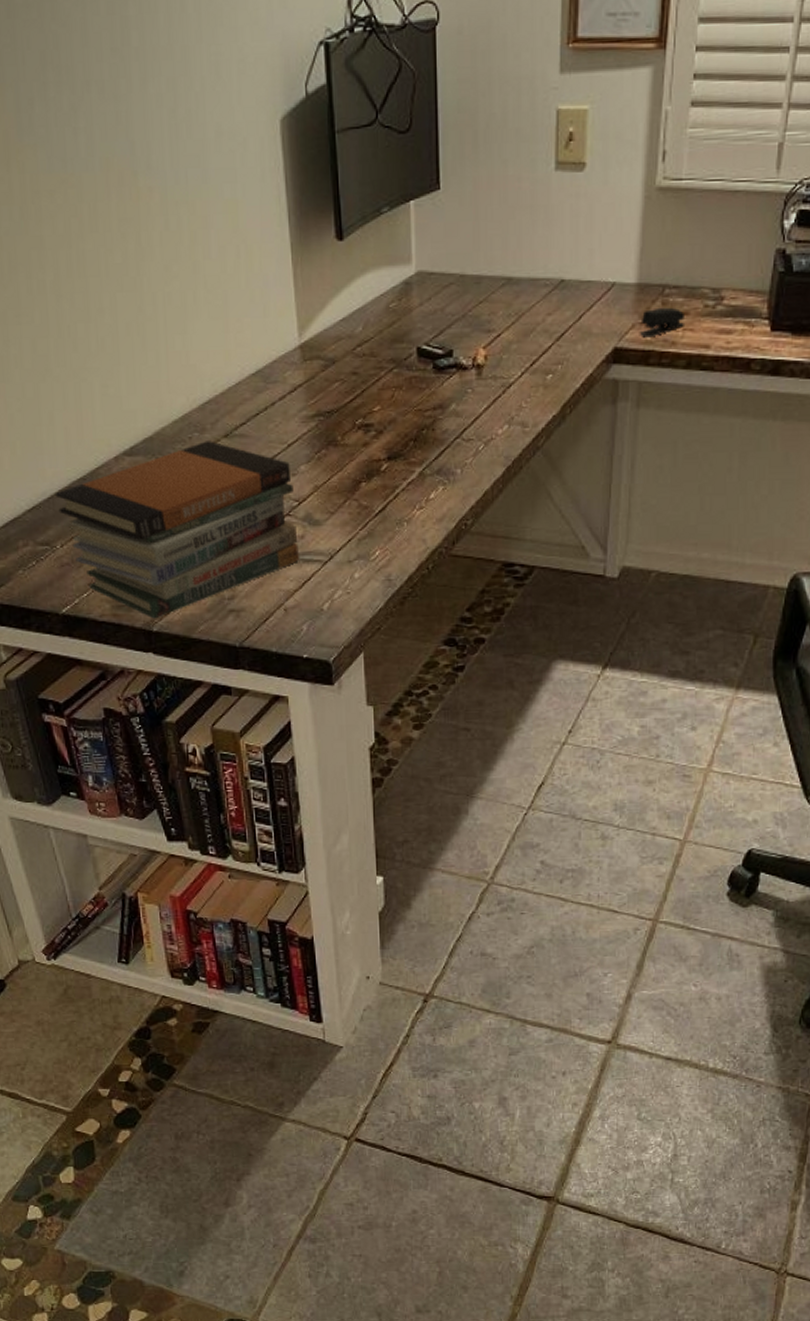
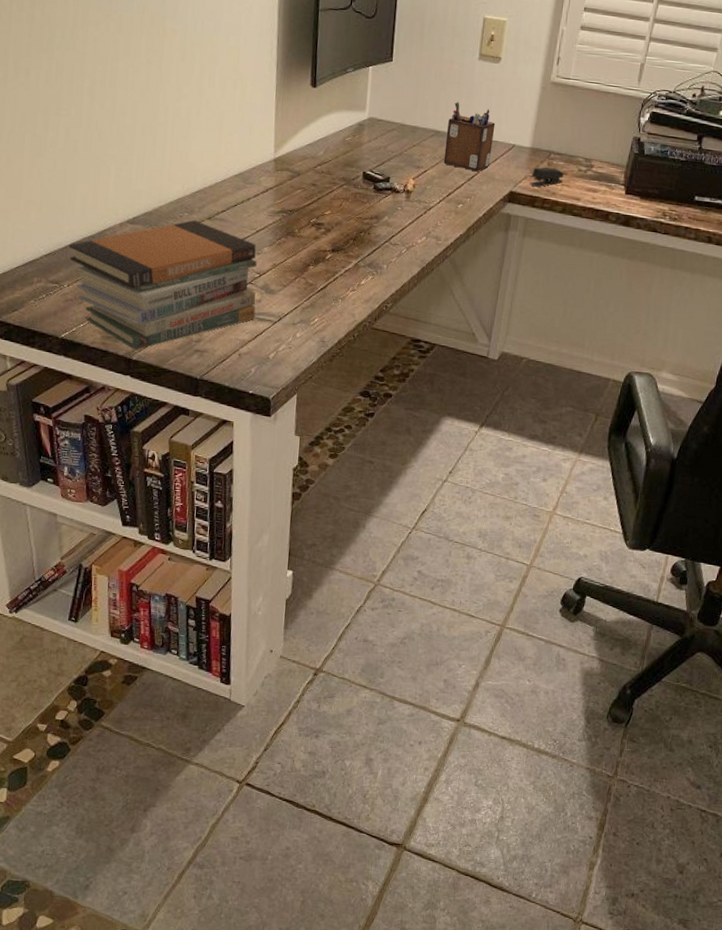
desk organizer: none [521,232,586,326] -> present [443,101,496,171]

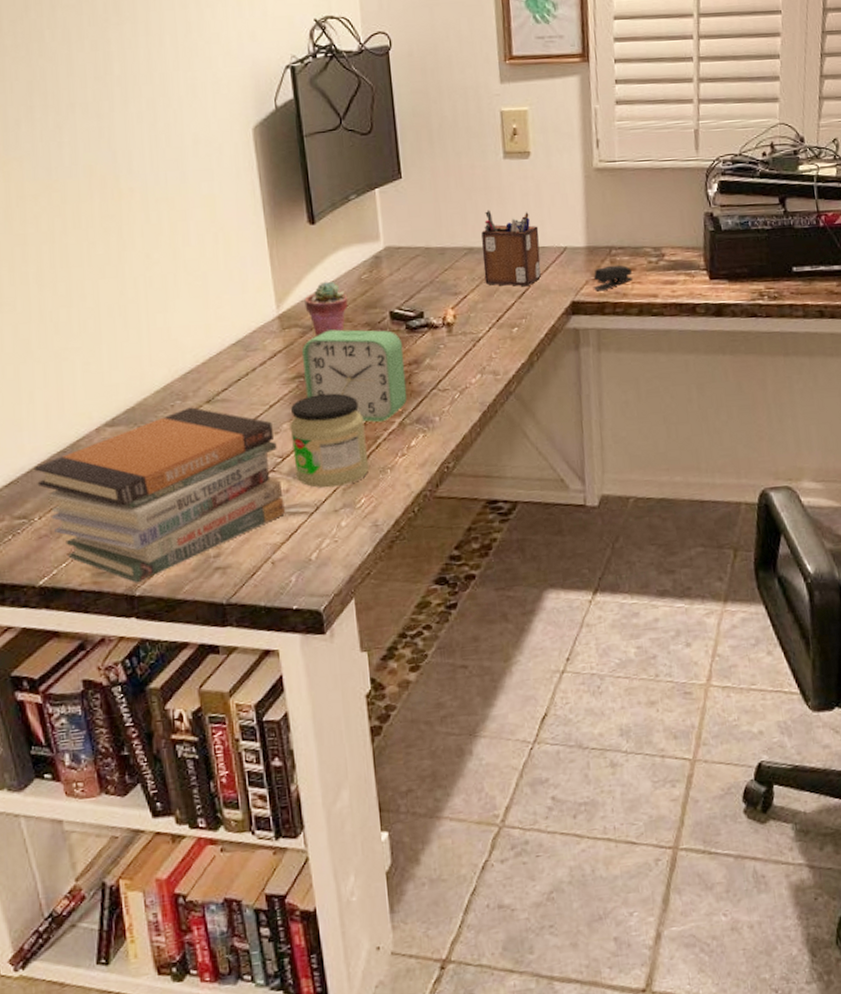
jar: none [268,228,328,306] -> present [290,393,369,489]
alarm clock: none [286,178,369,261] -> present [301,329,408,423]
potted succulent: none [296,137,332,182] -> present [304,281,349,337]

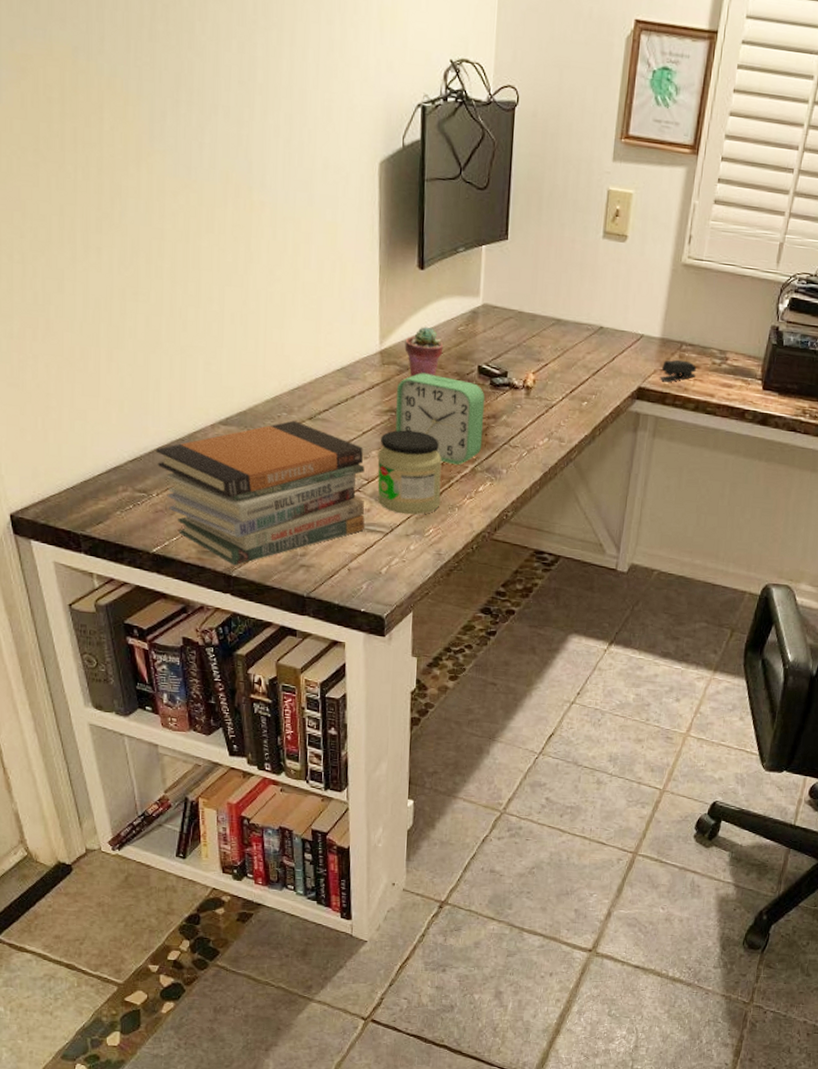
desk organizer: present [481,209,541,286] -> none [566,285,622,365]

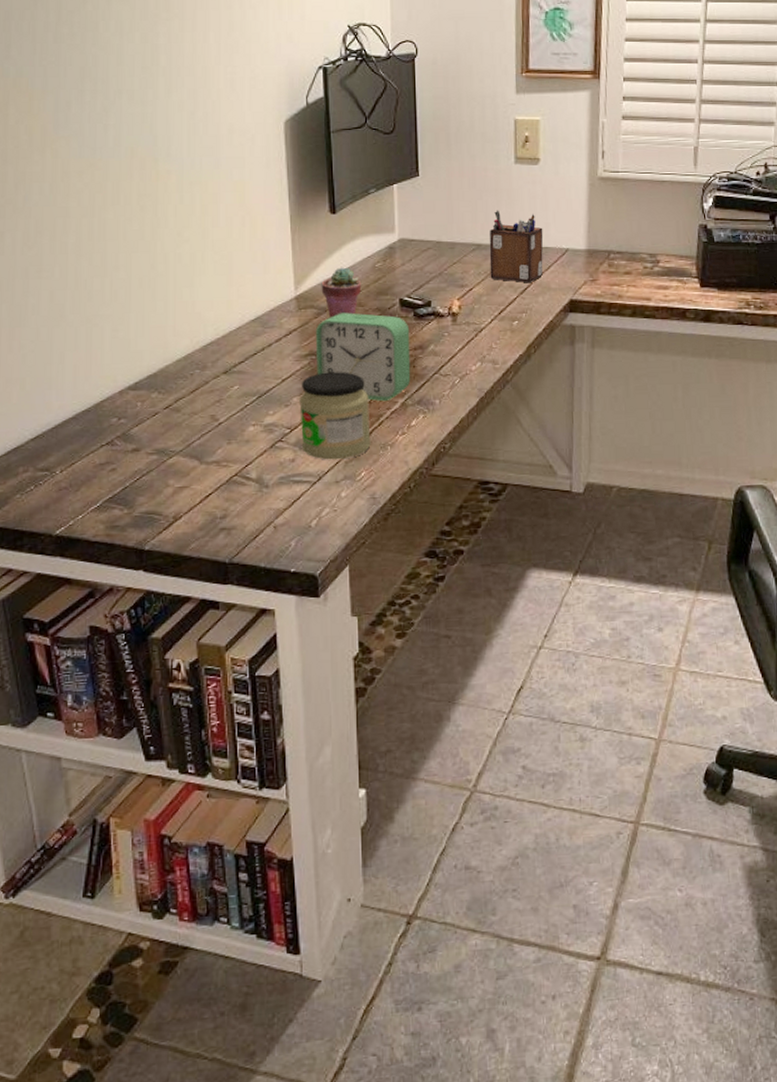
book stack: present [155,420,365,566] -> none [59,377,289,538]
desk organizer: none [566,285,622,365] -> present [489,210,543,282]
stapler: present [659,359,696,382] -> none [590,268,628,292]

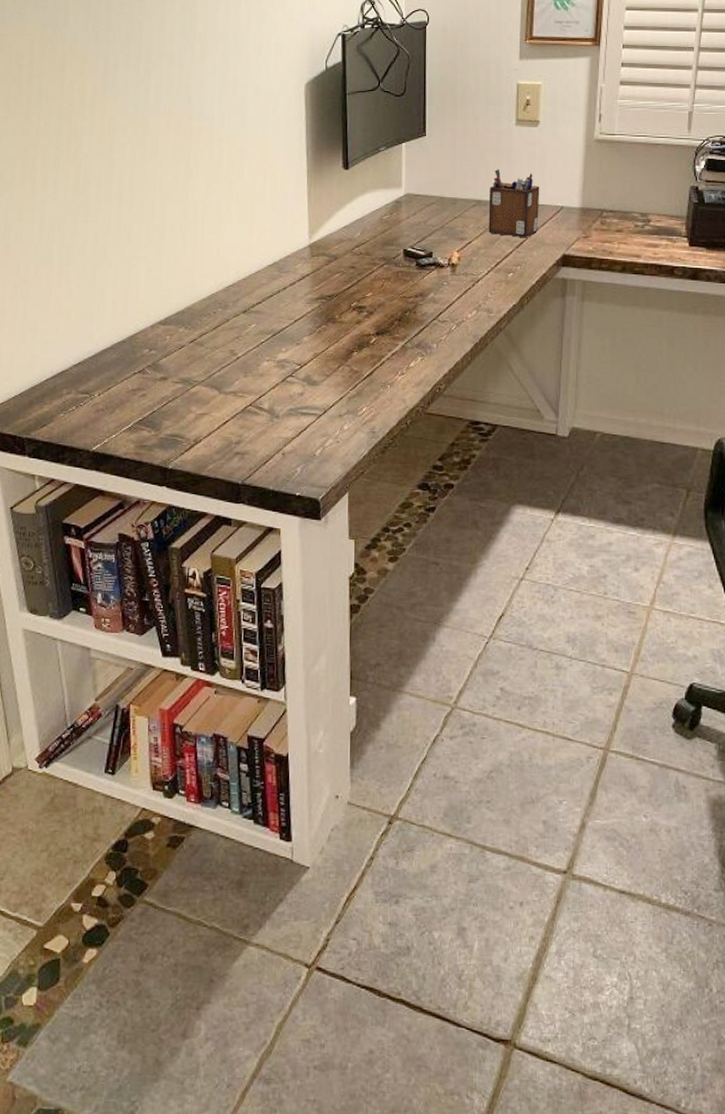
jar: present [299,372,371,460] -> none [309,315,373,396]
alarm clock: present [315,312,411,402] -> none [325,261,412,344]
potted succulent: present [321,267,362,318] -> none [332,219,370,265]

